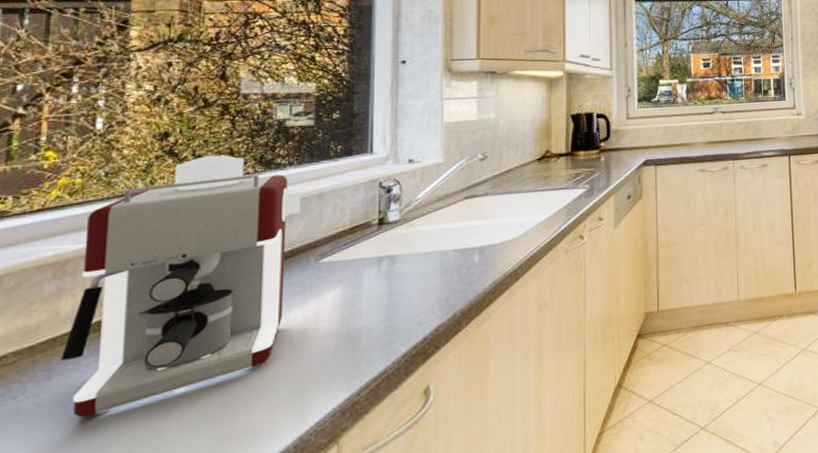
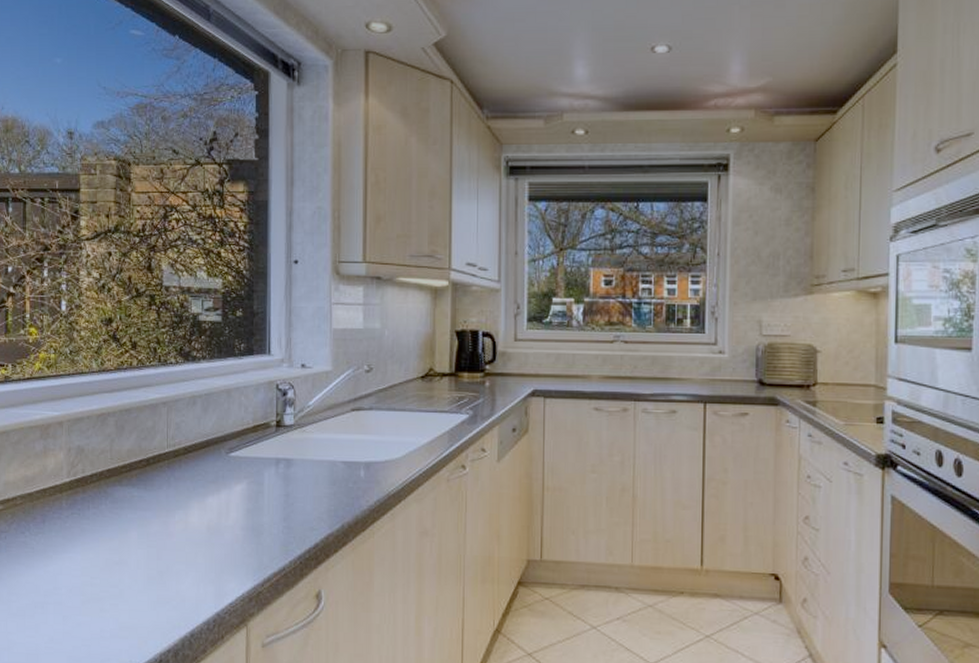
coffee maker: present [61,155,301,418] -> none [50,343,213,560]

